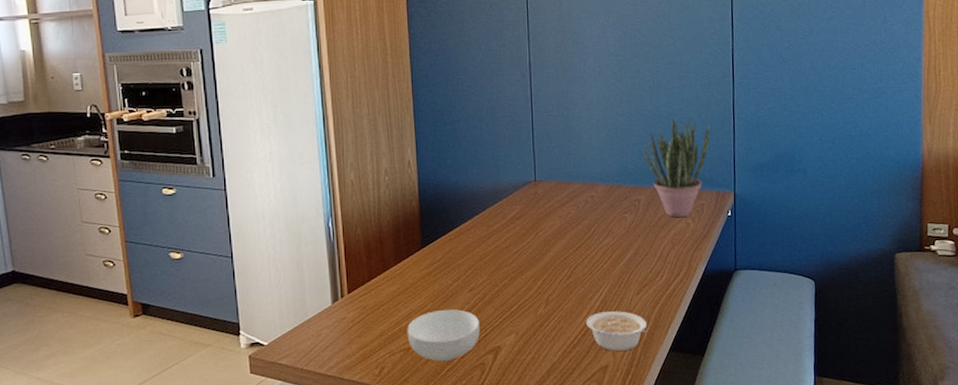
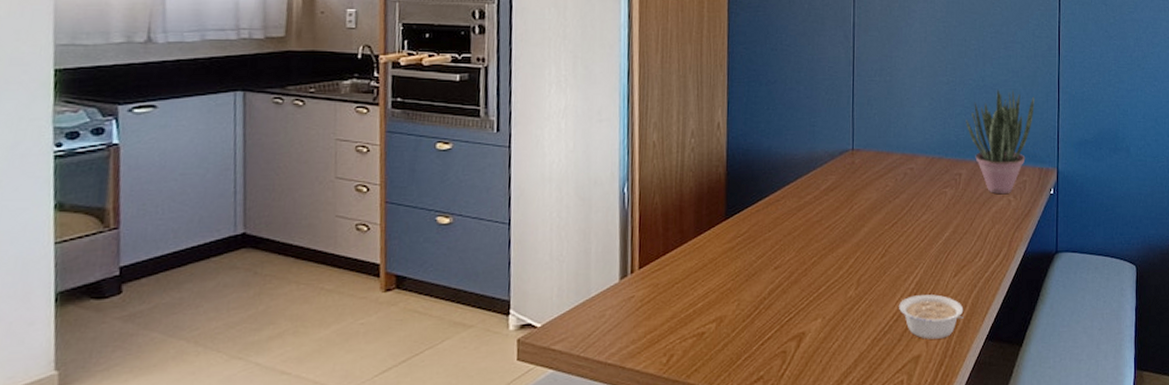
cereal bowl: present [407,309,481,361] -> none [702,289,784,349]

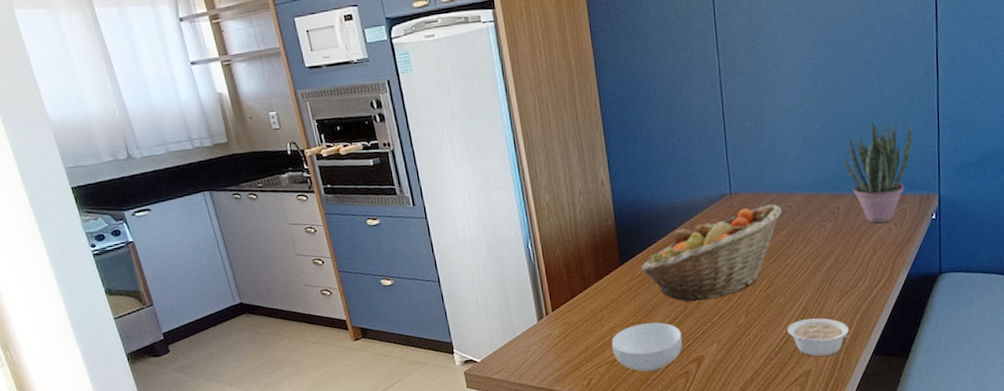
cereal bowl: none [702,289,784,349] -> present [611,322,683,372]
fruit basket: none [747,165,903,268] -> present [640,204,782,302]

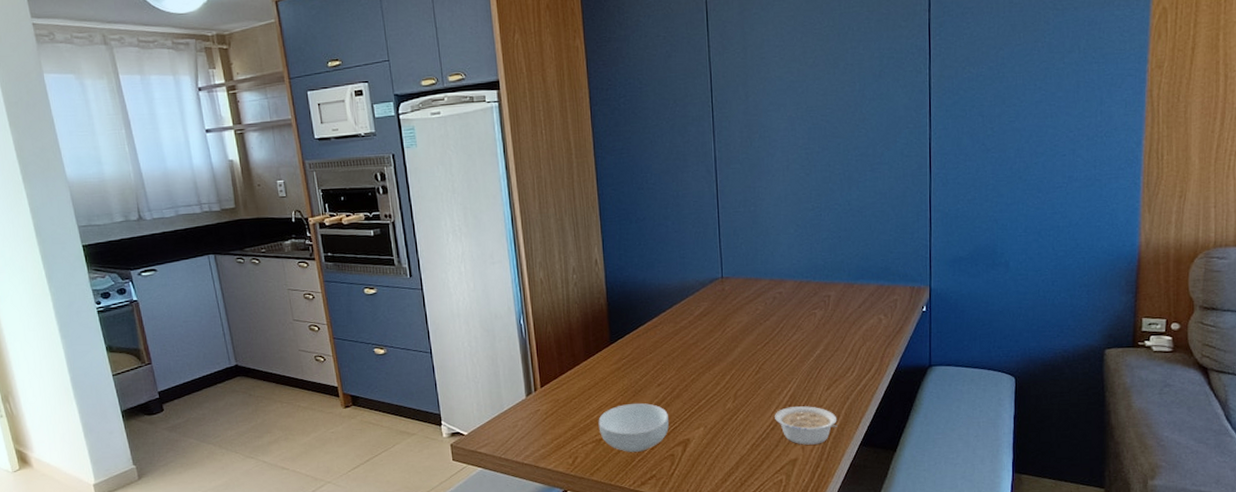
fruit basket: present [640,204,782,302] -> none [630,290,772,384]
potted plant: present [841,120,913,224] -> none [832,211,904,314]

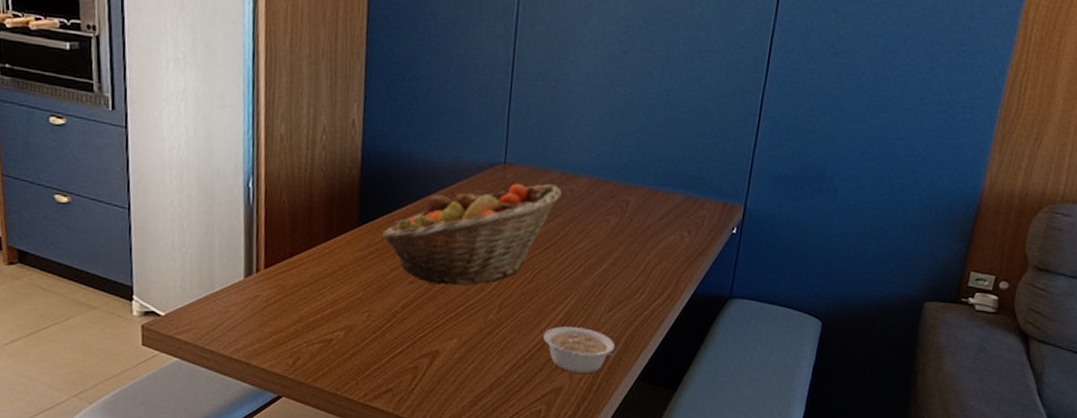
cereal bowl: present [598,403,670,452] -> none [330,301,418,360]
fruit basket: none [630,290,772,384] -> present [381,183,562,285]

